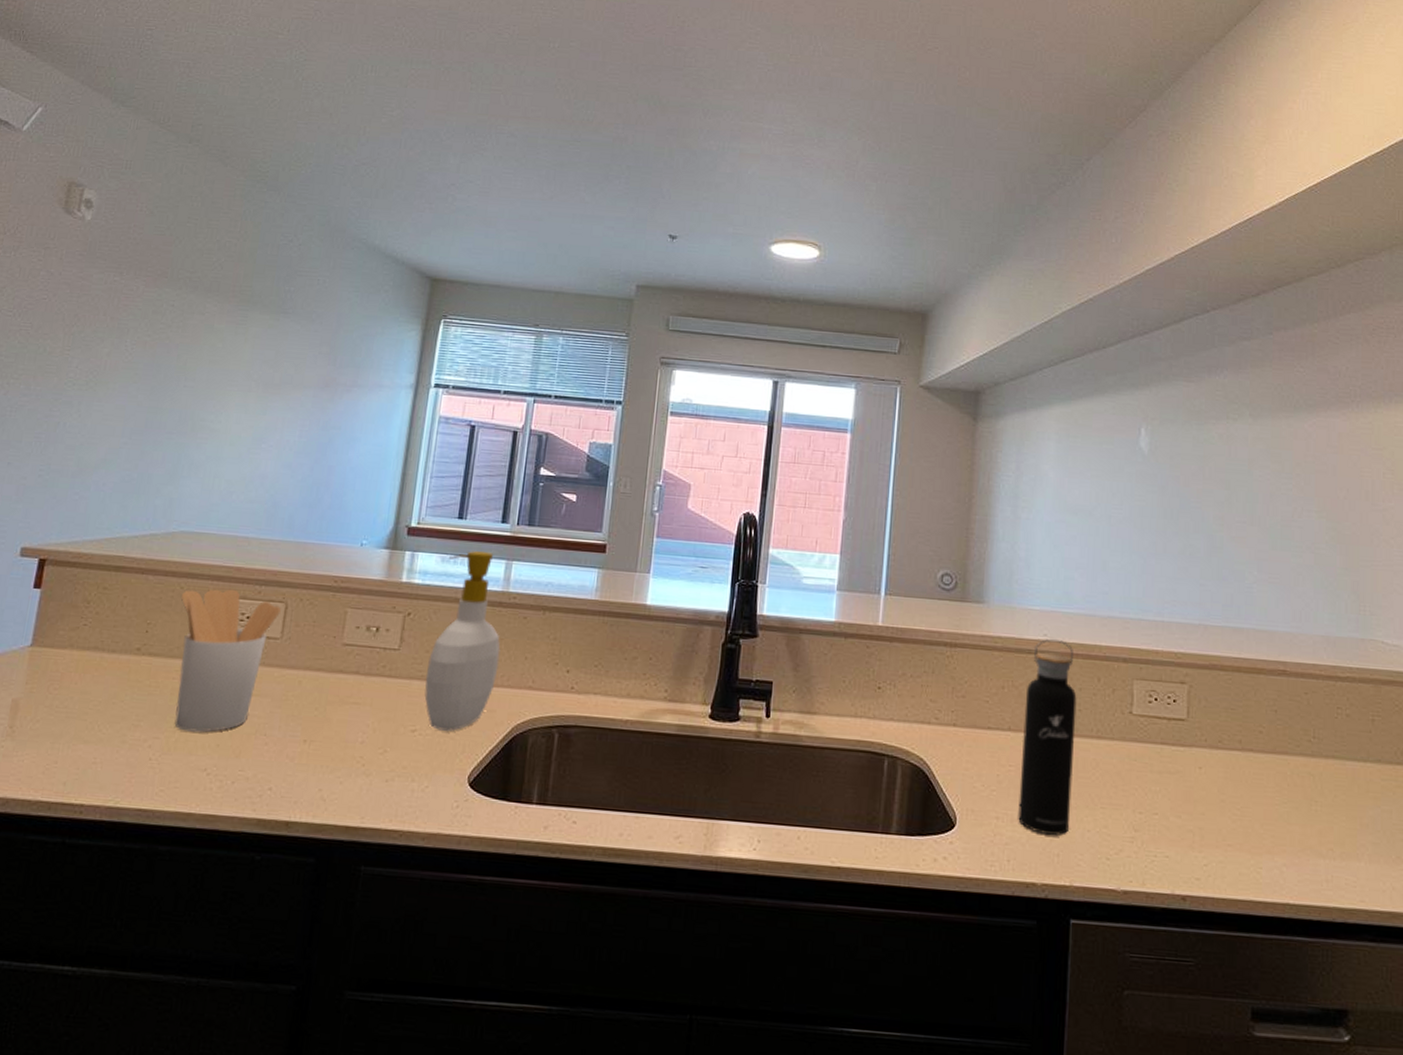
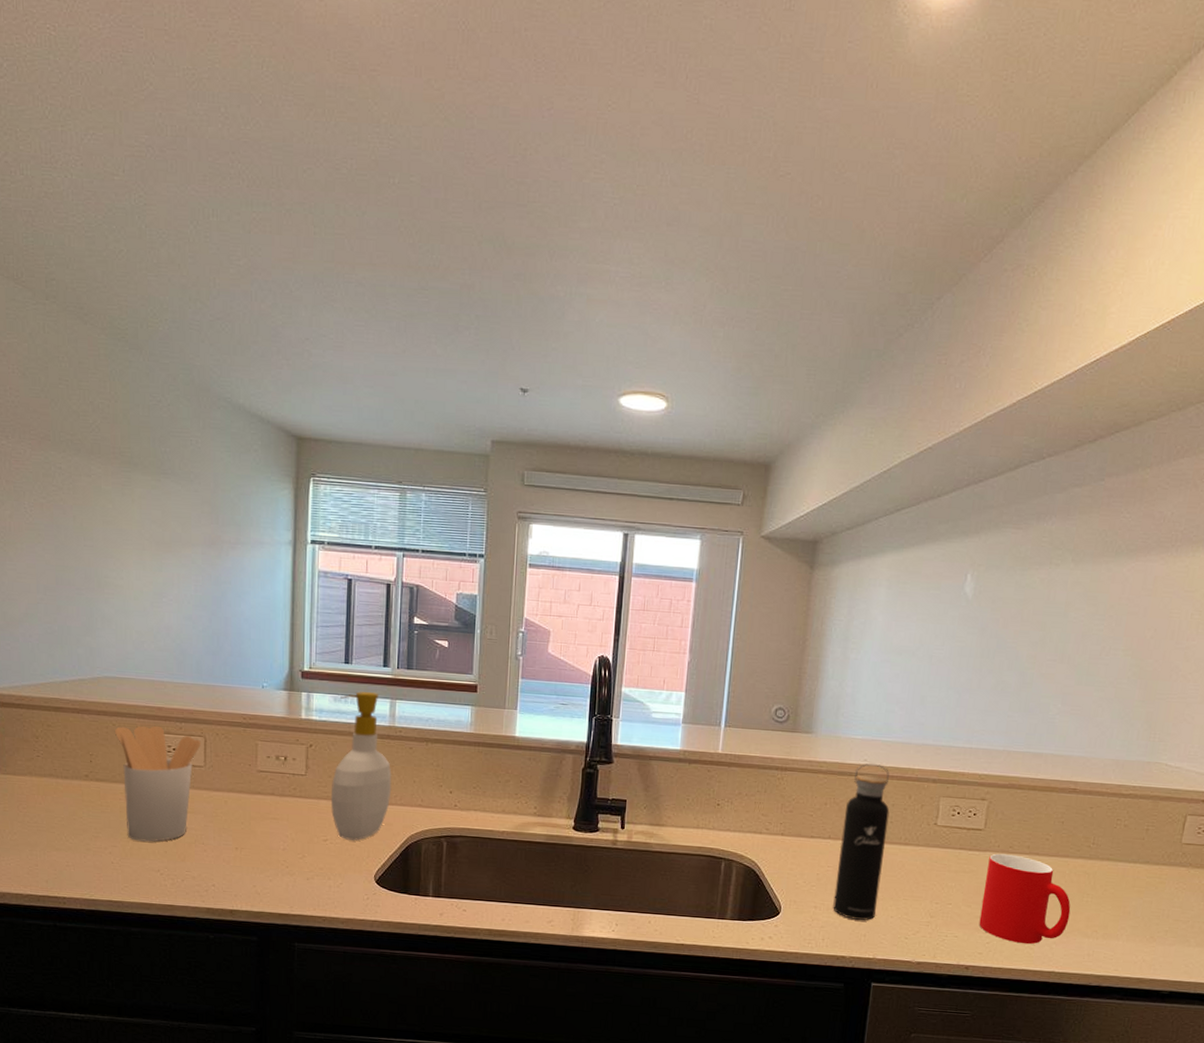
cup: none [1192,749,1299,867] -> present [979,853,1071,945]

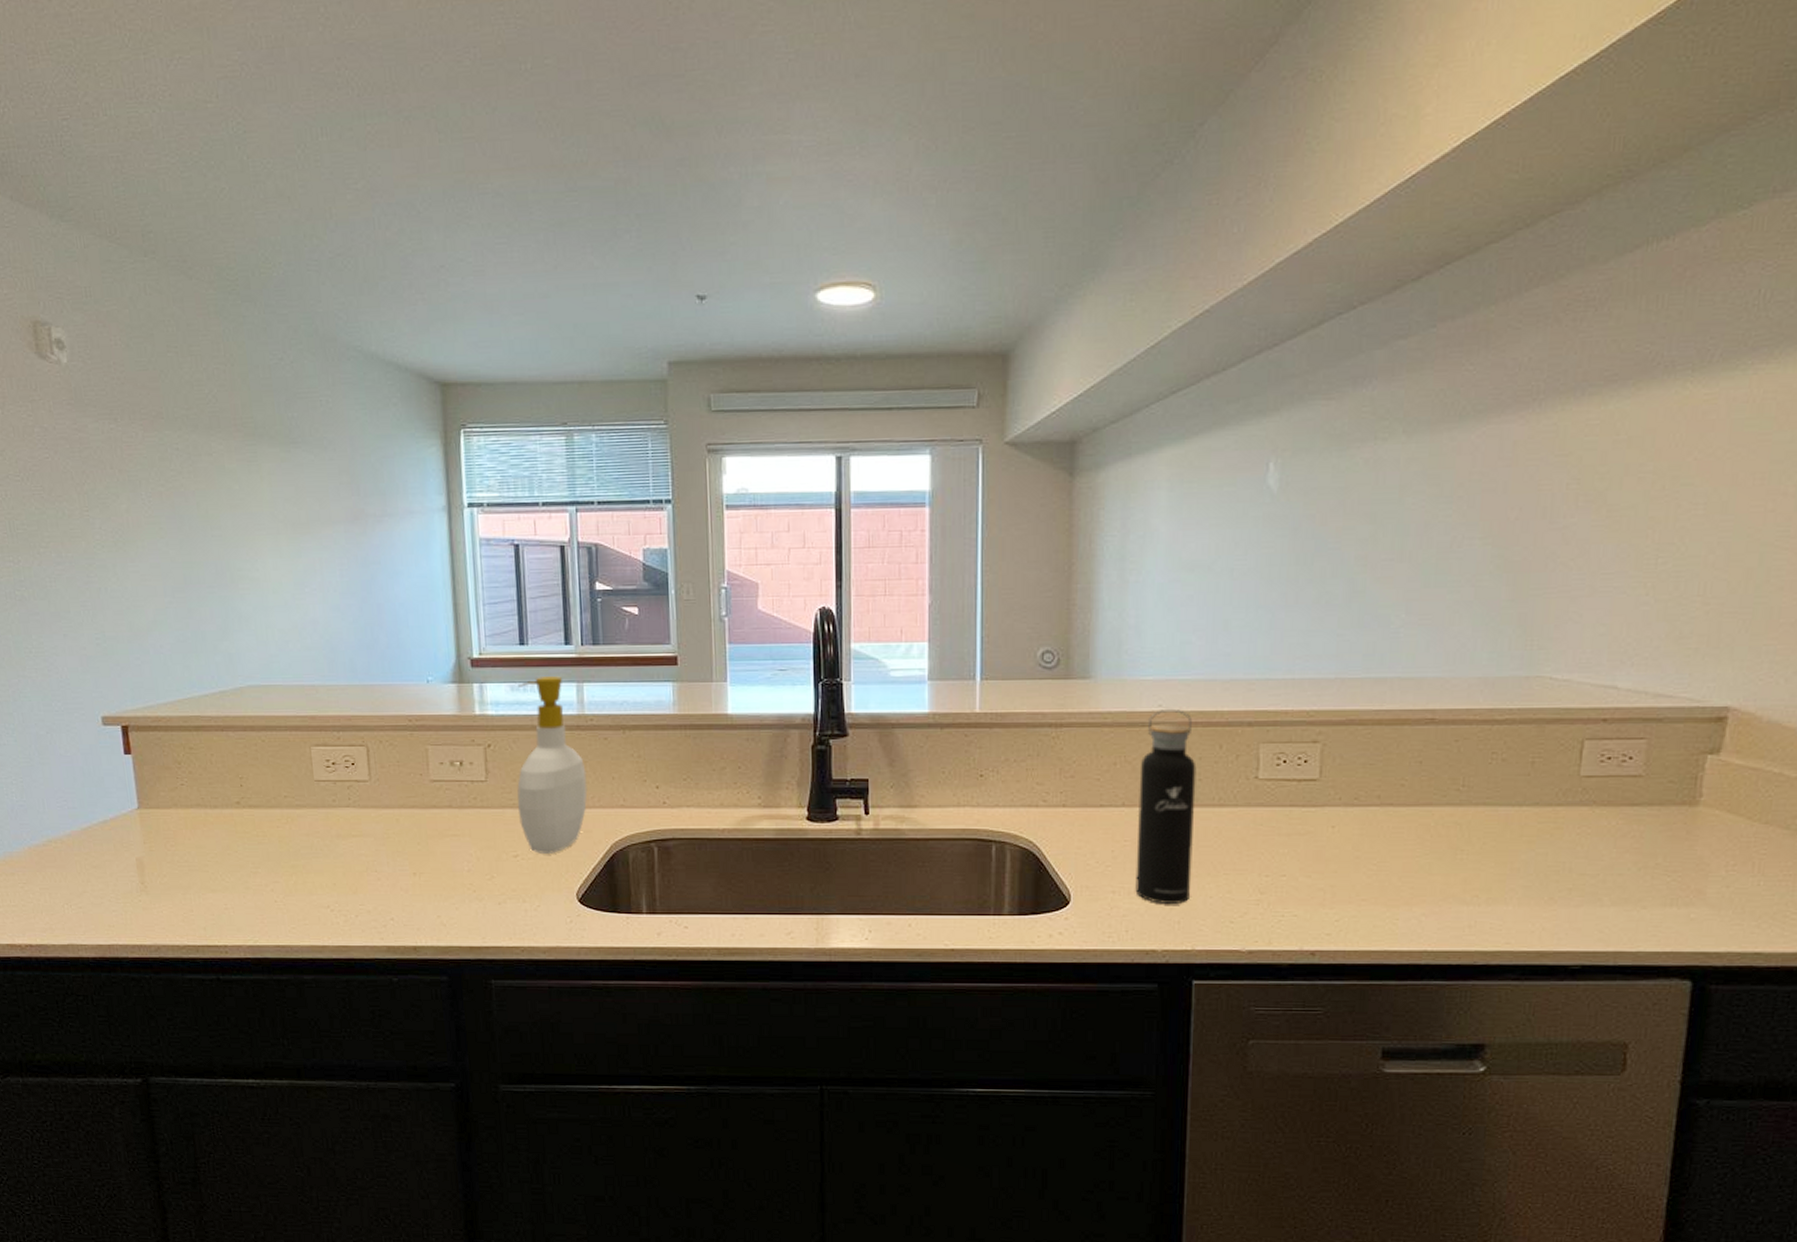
utensil holder: present [114,725,201,842] -> none [264,737,363,874]
cup: present [979,853,1071,945] -> none [1323,808,1441,919]

